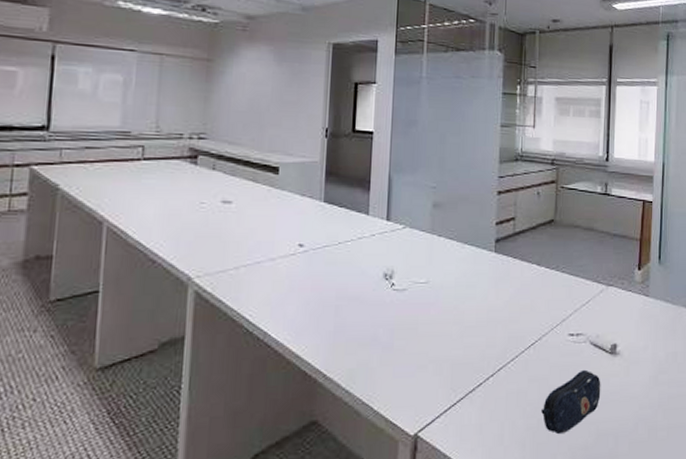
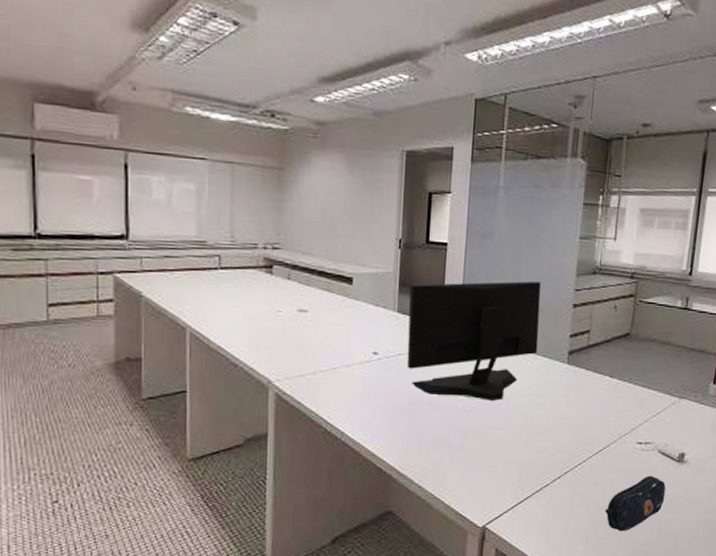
computer monitor: none [333,169,466,293] -> present [406,281,542,401]

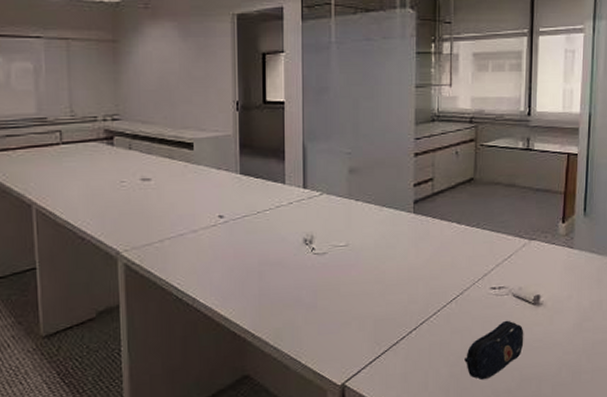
computer monitor: present [406,281,542,401] -> none [250,133,383,256]

